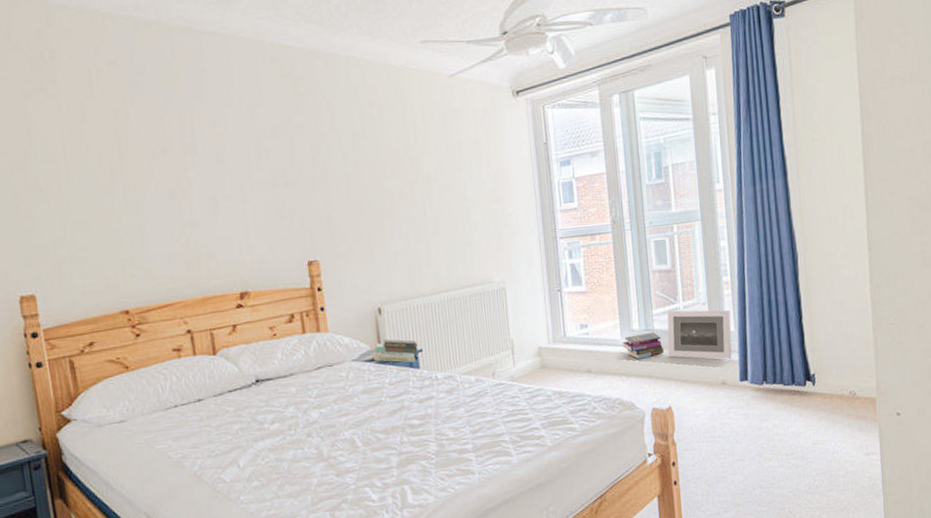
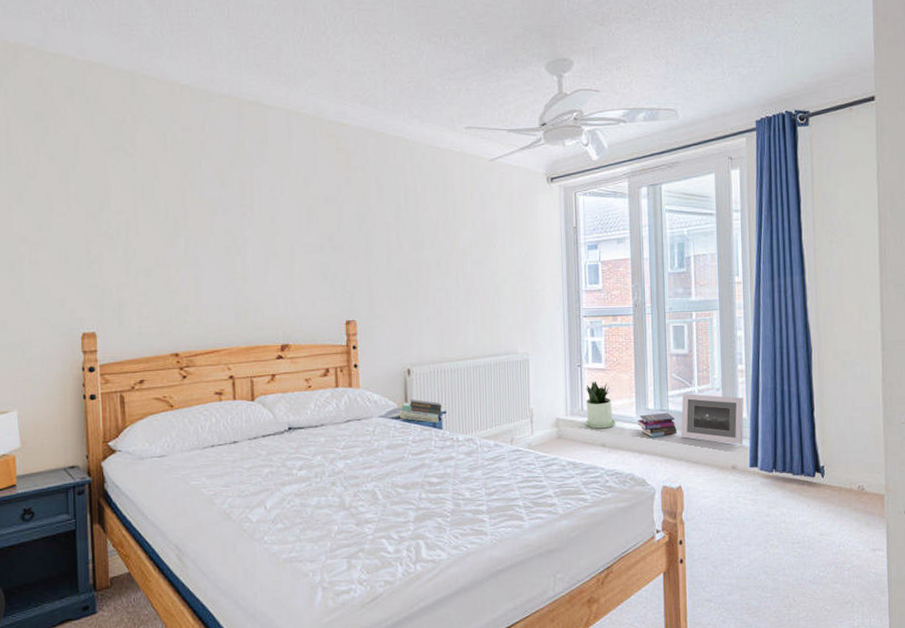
planter: none [567,304,601,355] -> present [584,380,616,429]

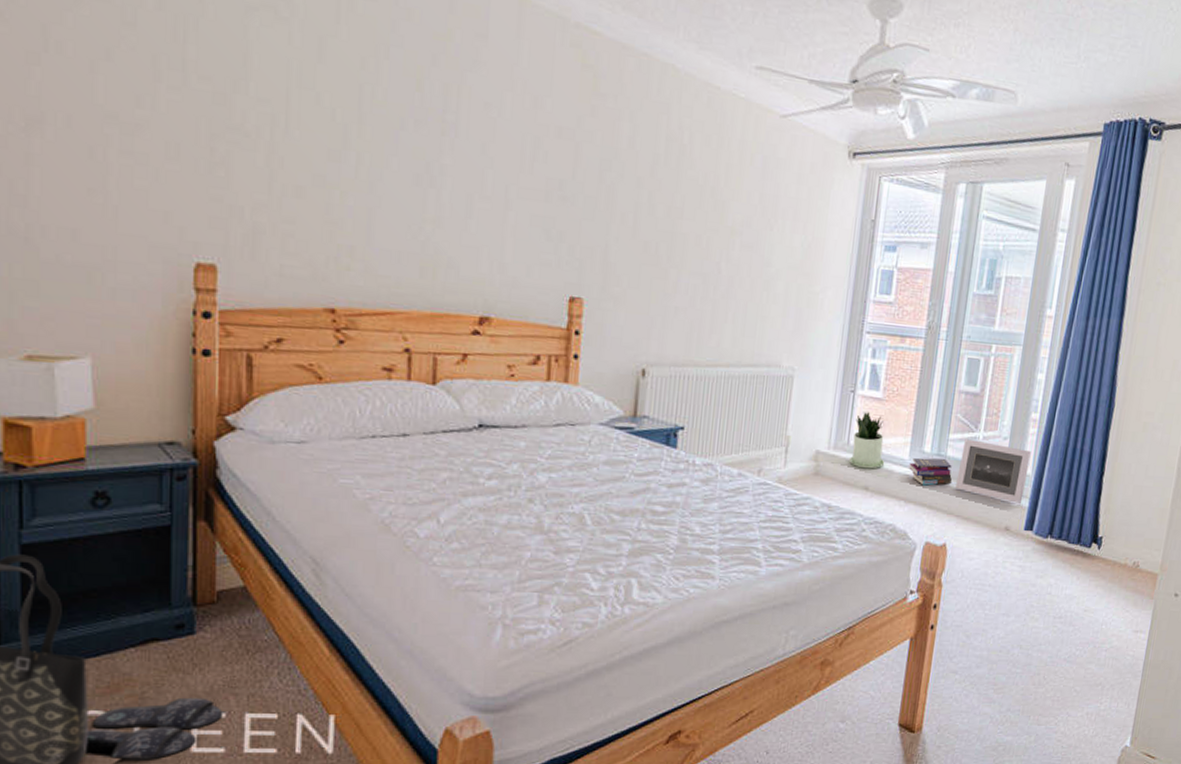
books: present [399,398,442,424] -> none [624,406,680,441]

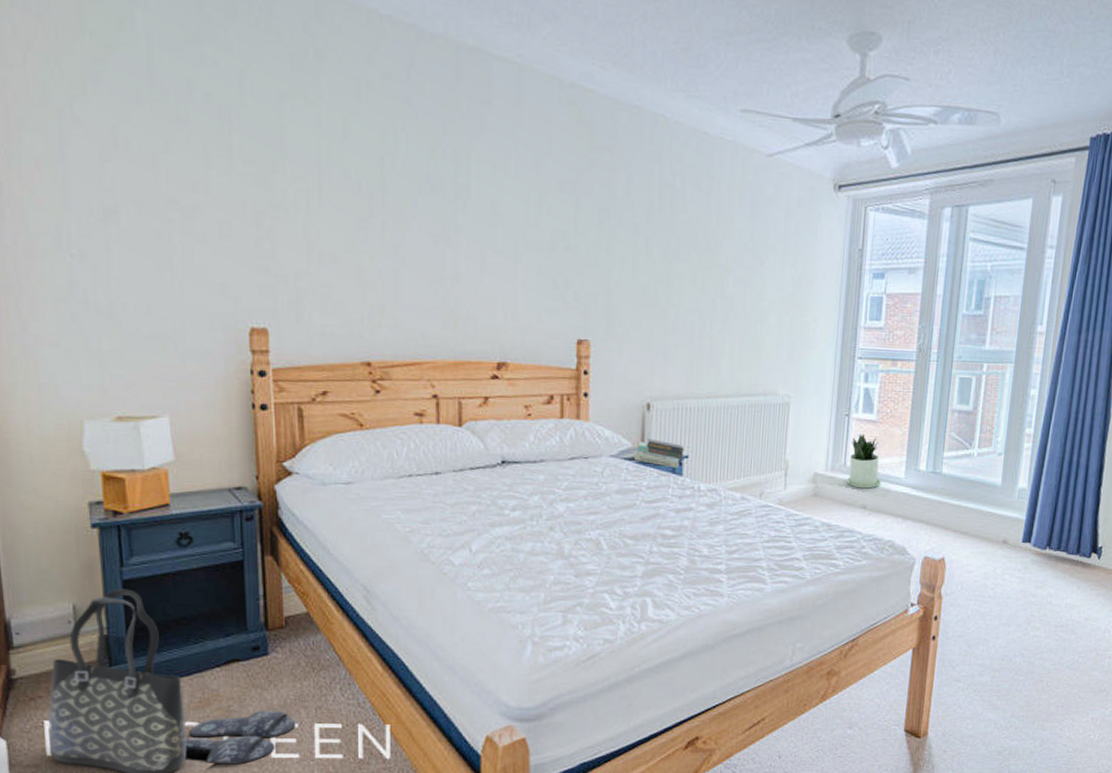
books: none [624,406,680,441] -> present [633,438,684,469]
books: present [909,457,953,486] -> none [905,475,949,503]
picture frame: present [955,439,1032,503] -> none [952,456,1027,517]

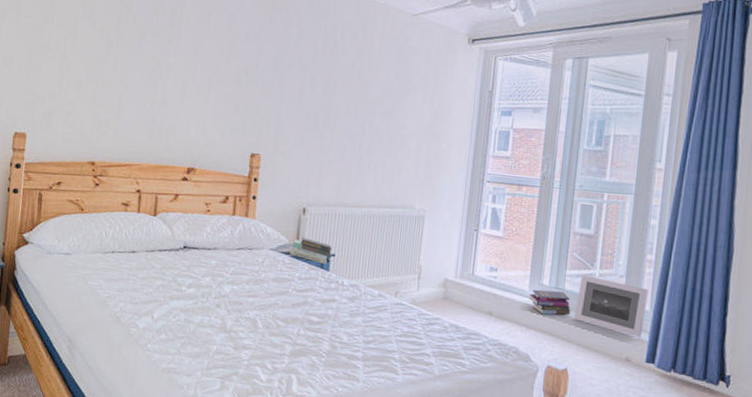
planter: present [846,433,882,489] -> none [473,247,507,298]
books: none [905,475,949,503] -> present [529,289,571,315]
picture frame: none [952,456,1027,517] -> present [574,275,649,337]

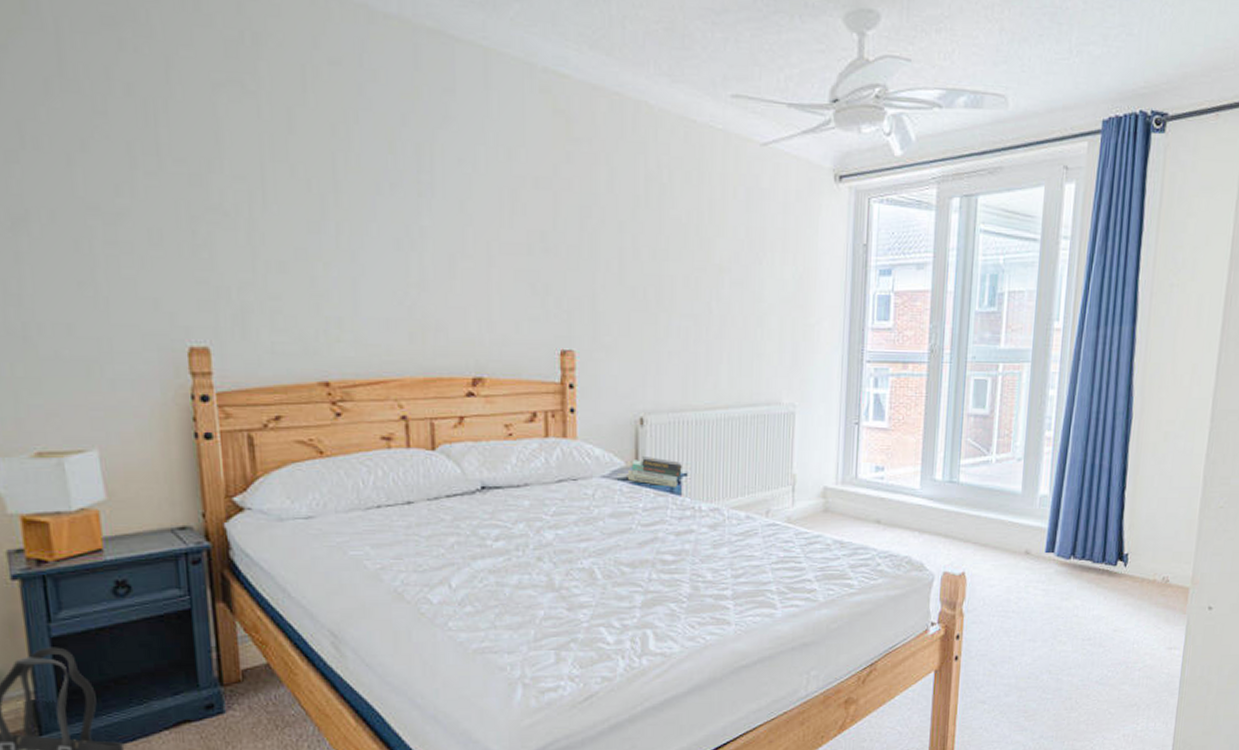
books: present [529,289,571,315] -> none [921,485,967,514]
picture frame: present [574,275,649,337] -> none [971,463,1048,525]

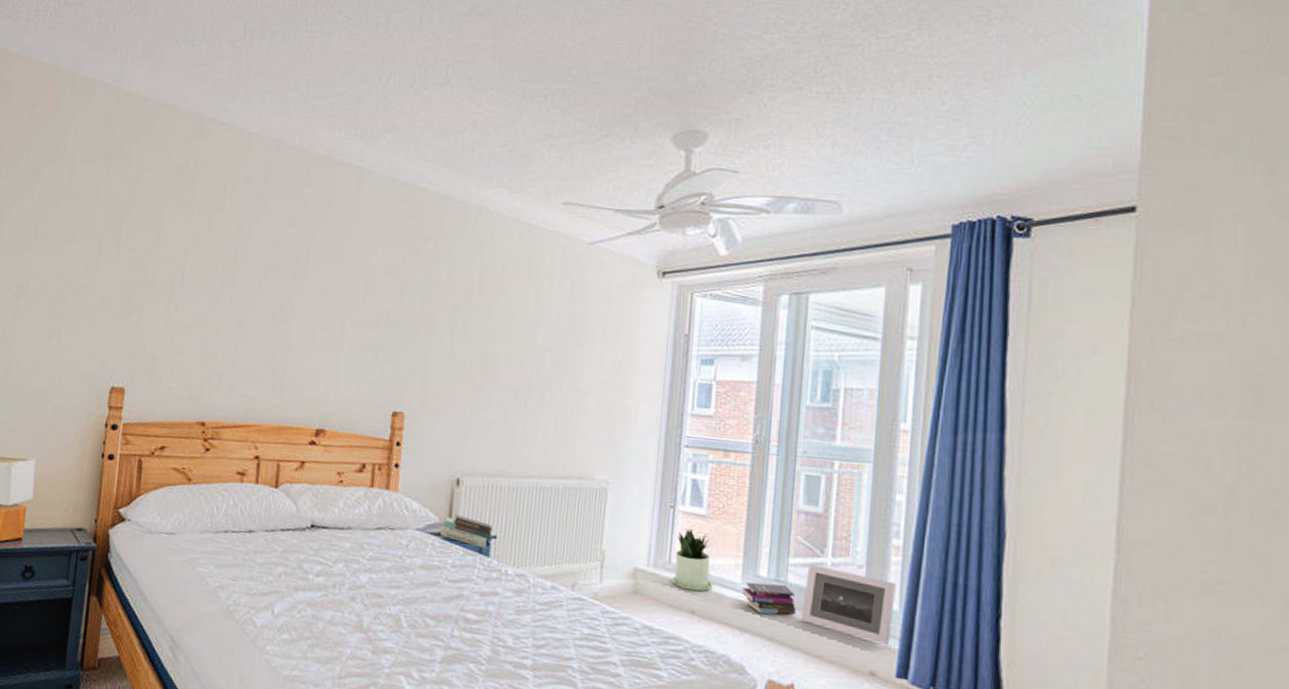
planter: none [857,442,896,502] -> present [671,528,713,592]
books: none [921,485,967,514] -> present [742,582,797,615]
picture frame: none [971,463,1048,525] -> present [801,564,897,644]

